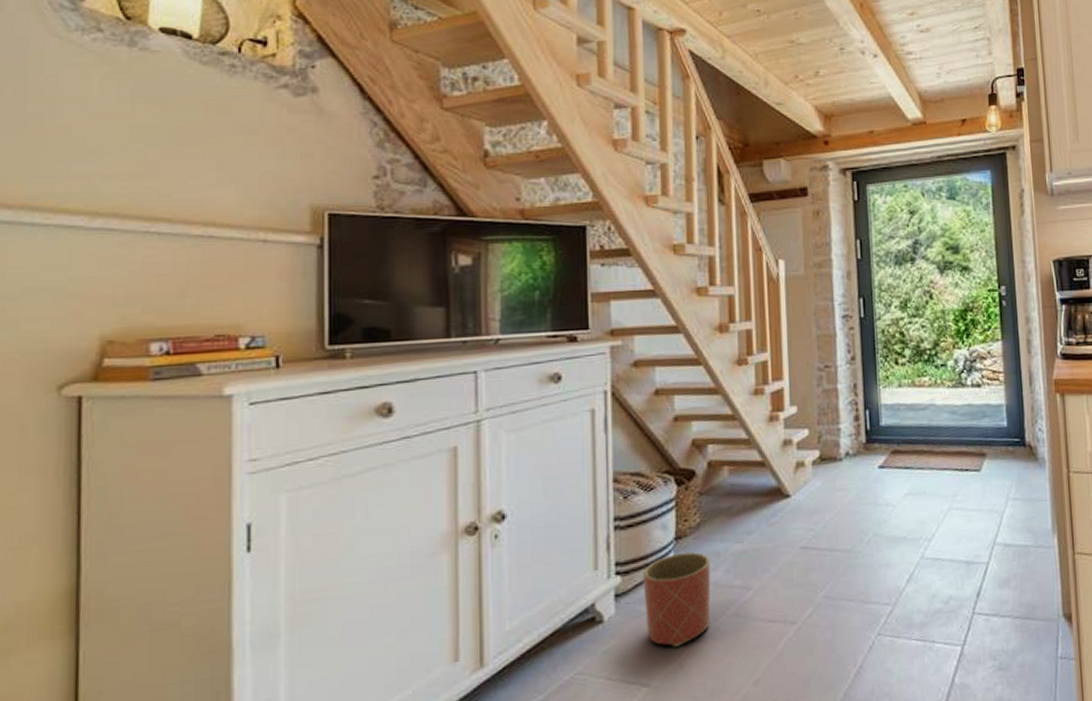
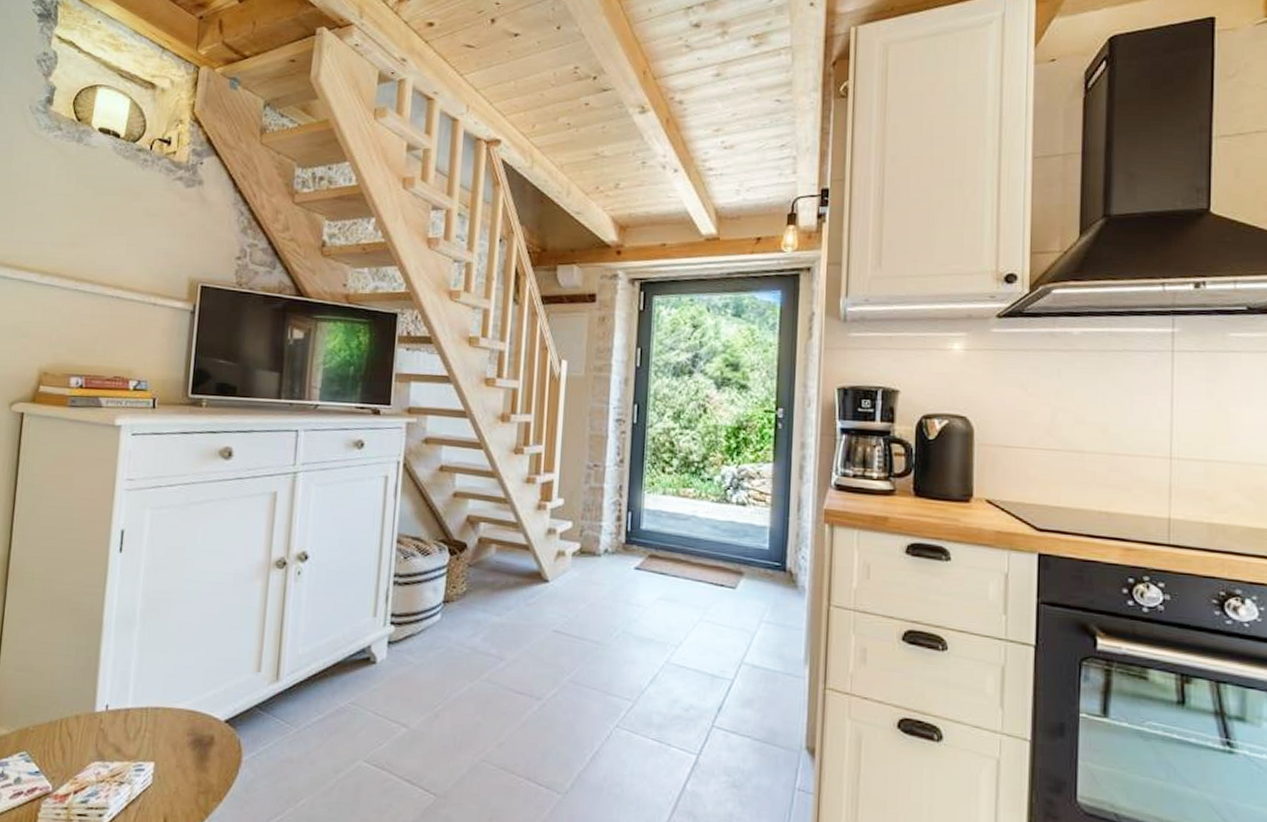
planter: present [642,552,711,647] -> none [411,615,471,698]

